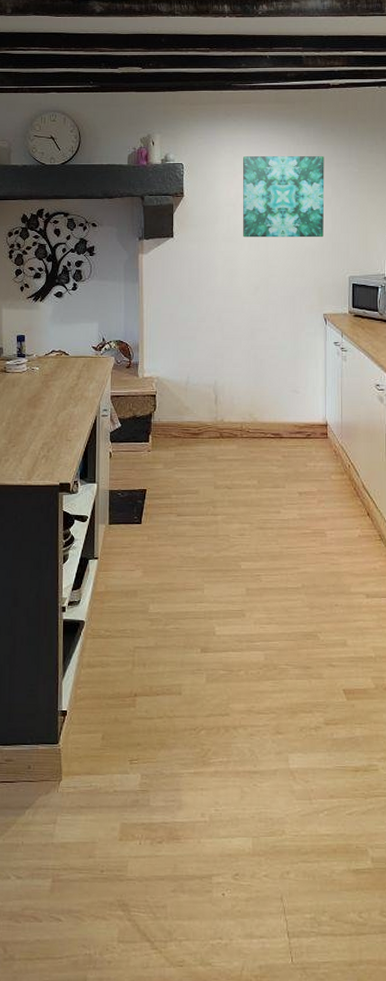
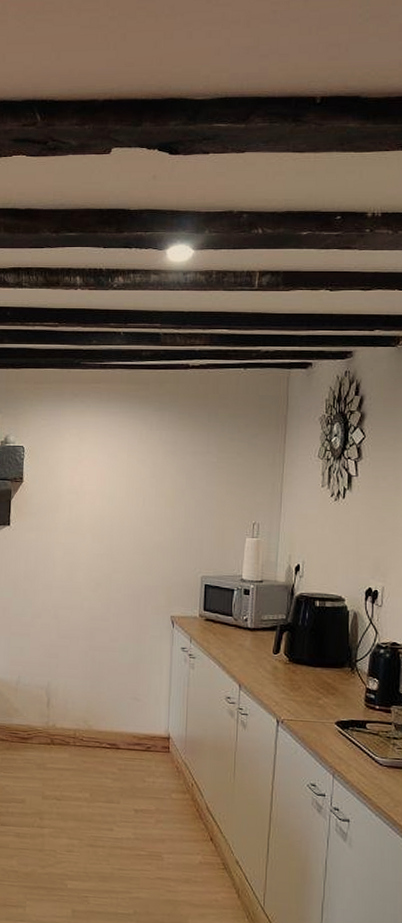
wall art: present [243,156,325,238] -> none [86,441,180,532]

